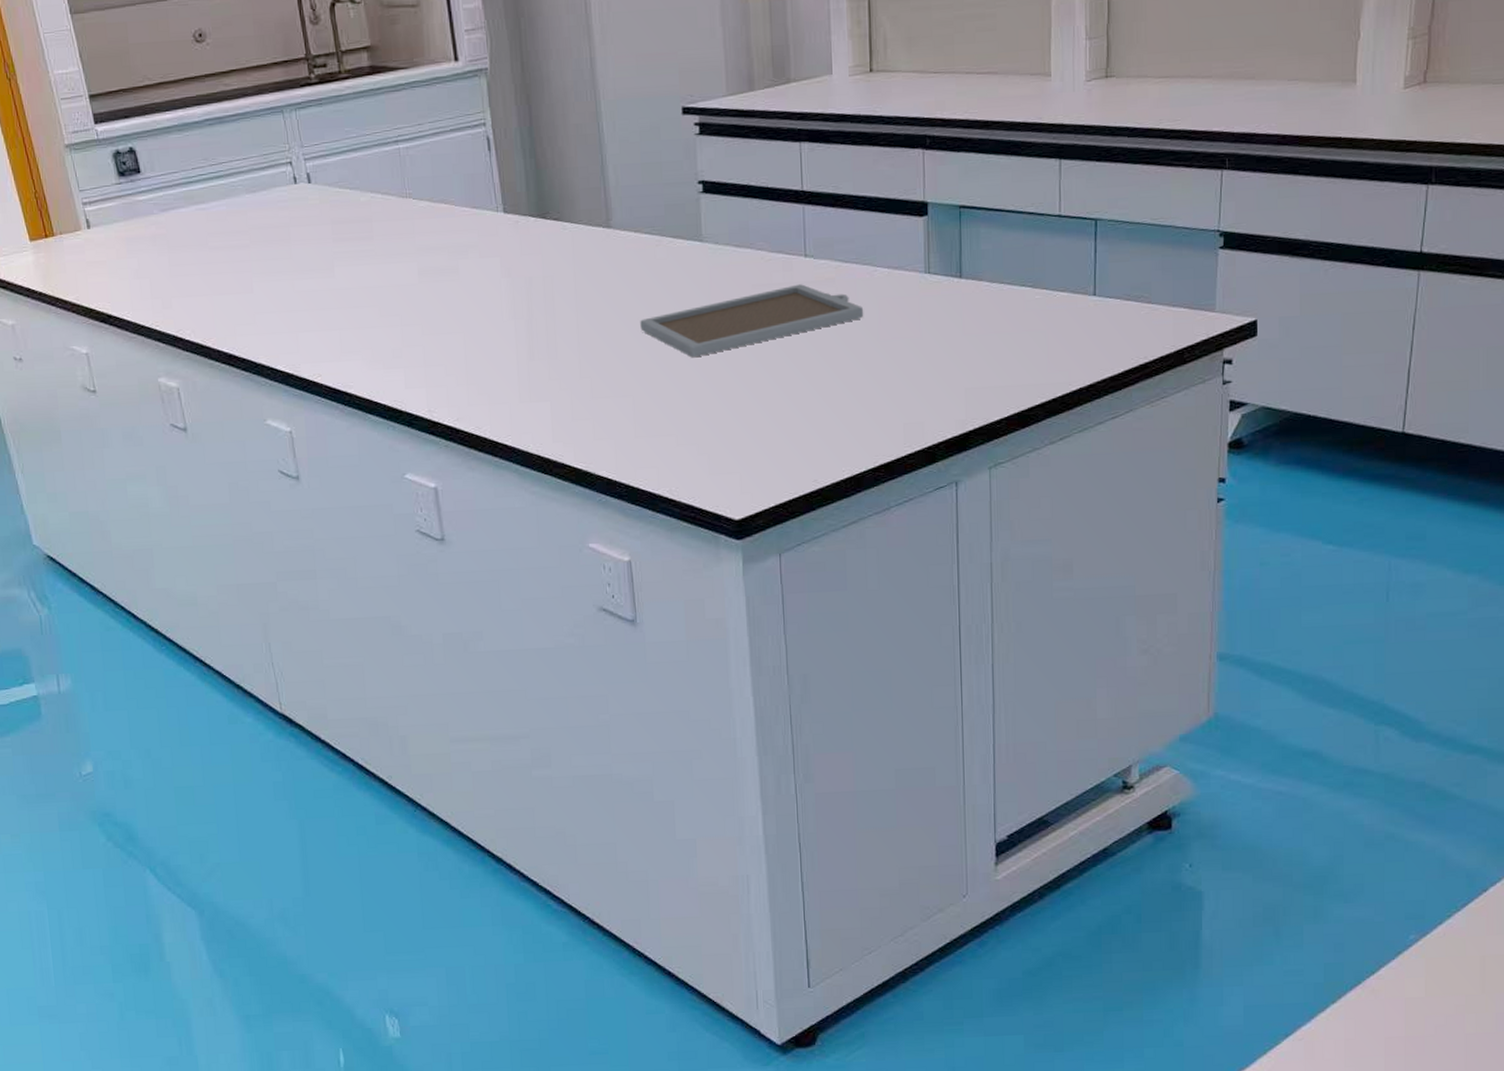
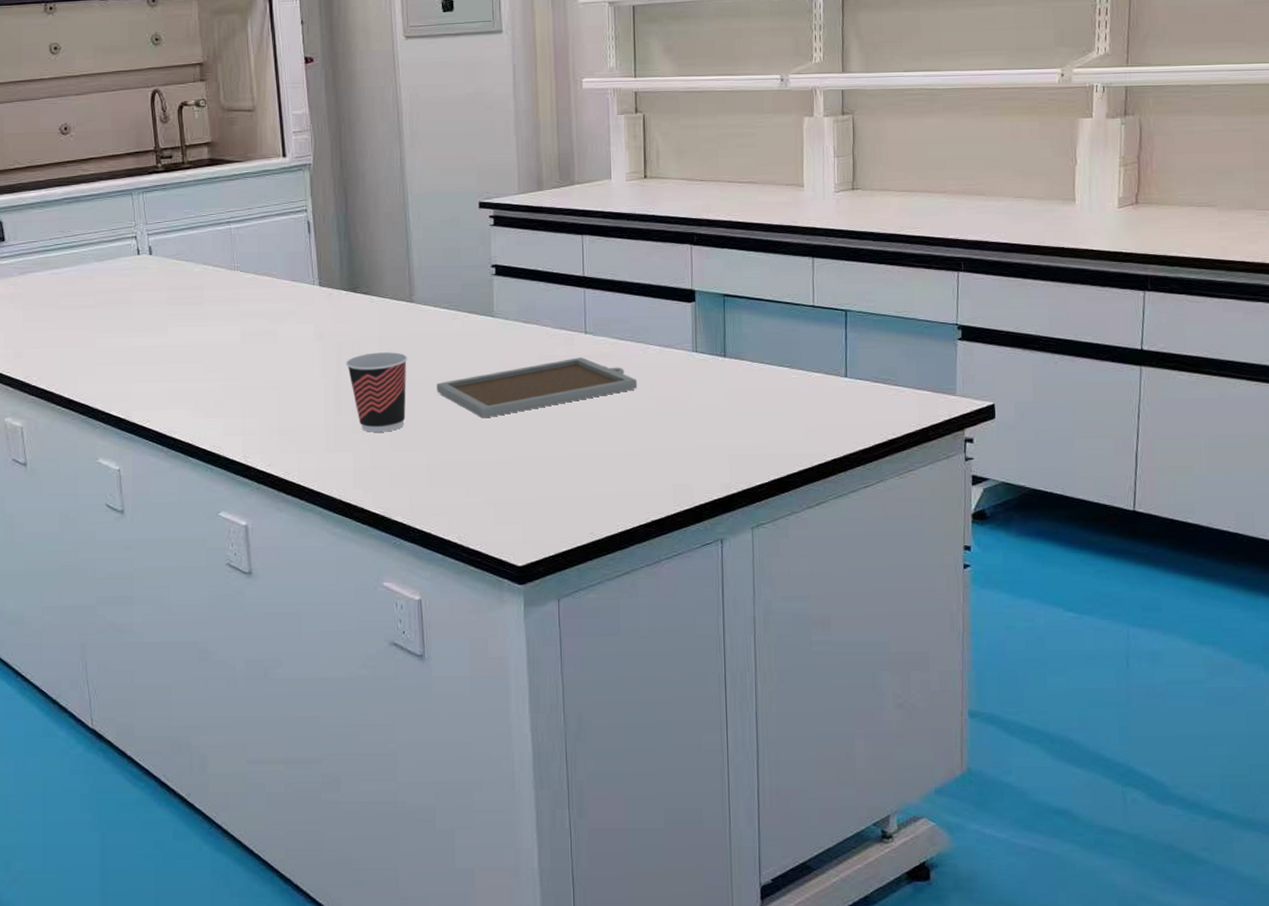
cup: none [537,286,607,378] -> present [346,352,408,432]

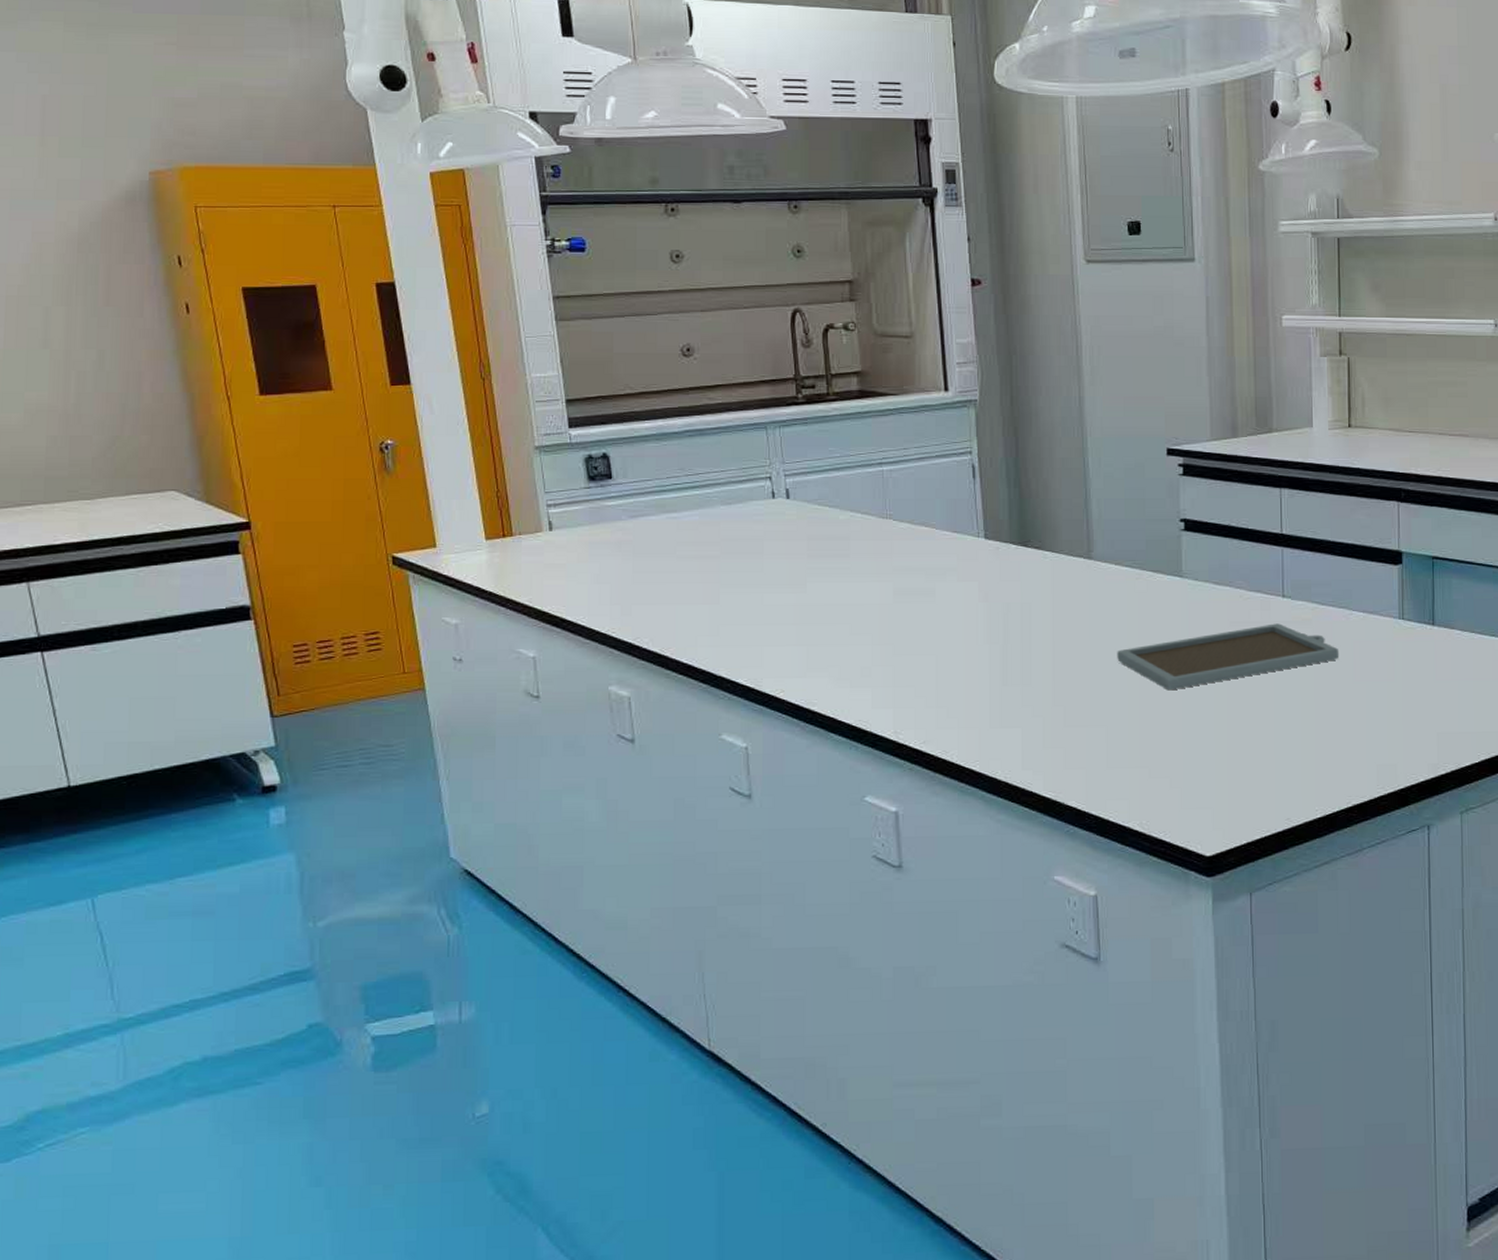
cup: present [346,352,408,432] -> none [1014,615,1085,705]

